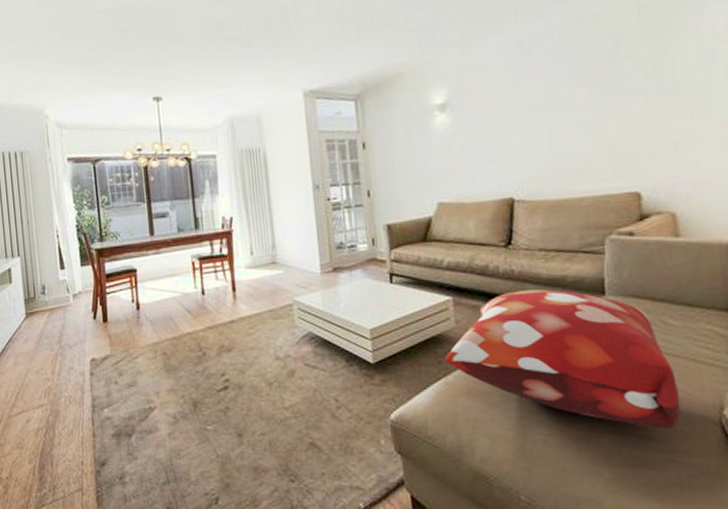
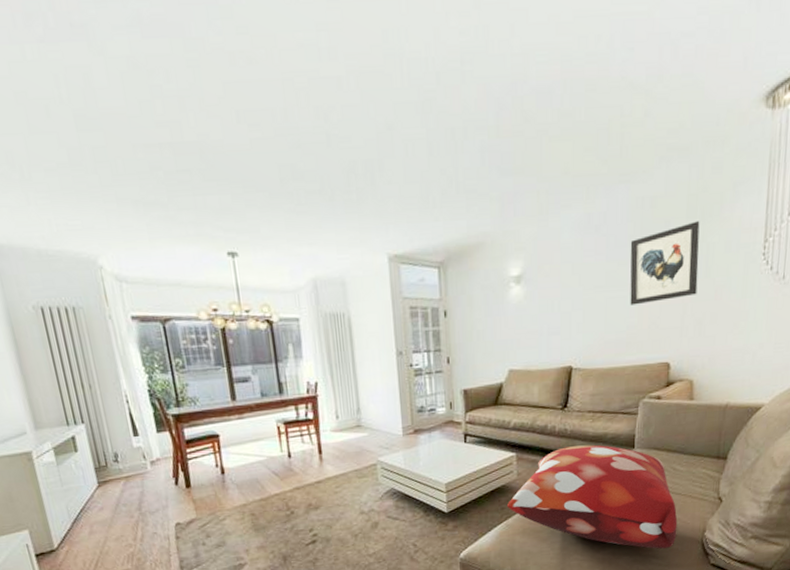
wall art: none [572,34,666,129] -> present [630,221,700,306]

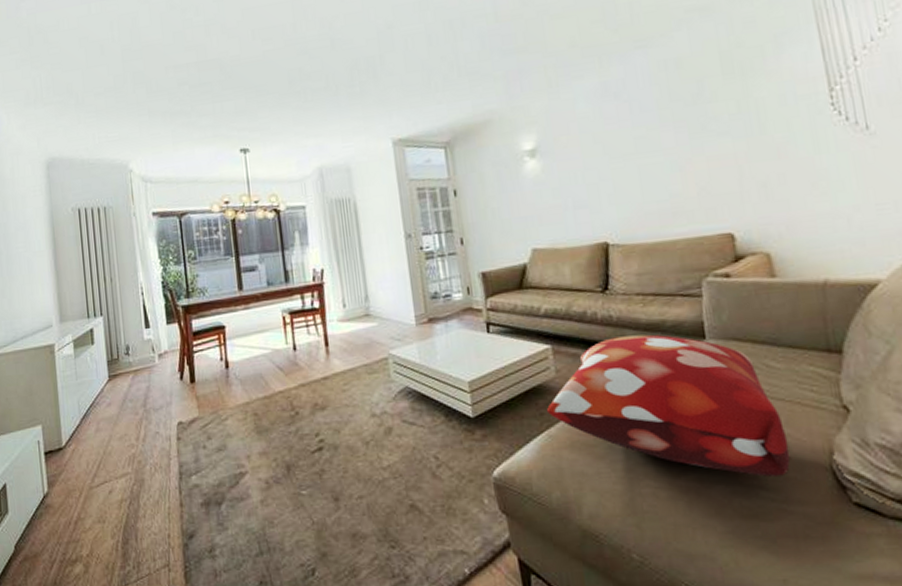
wall art: present [630,221,700,306] -> none [658,77,753,172]

